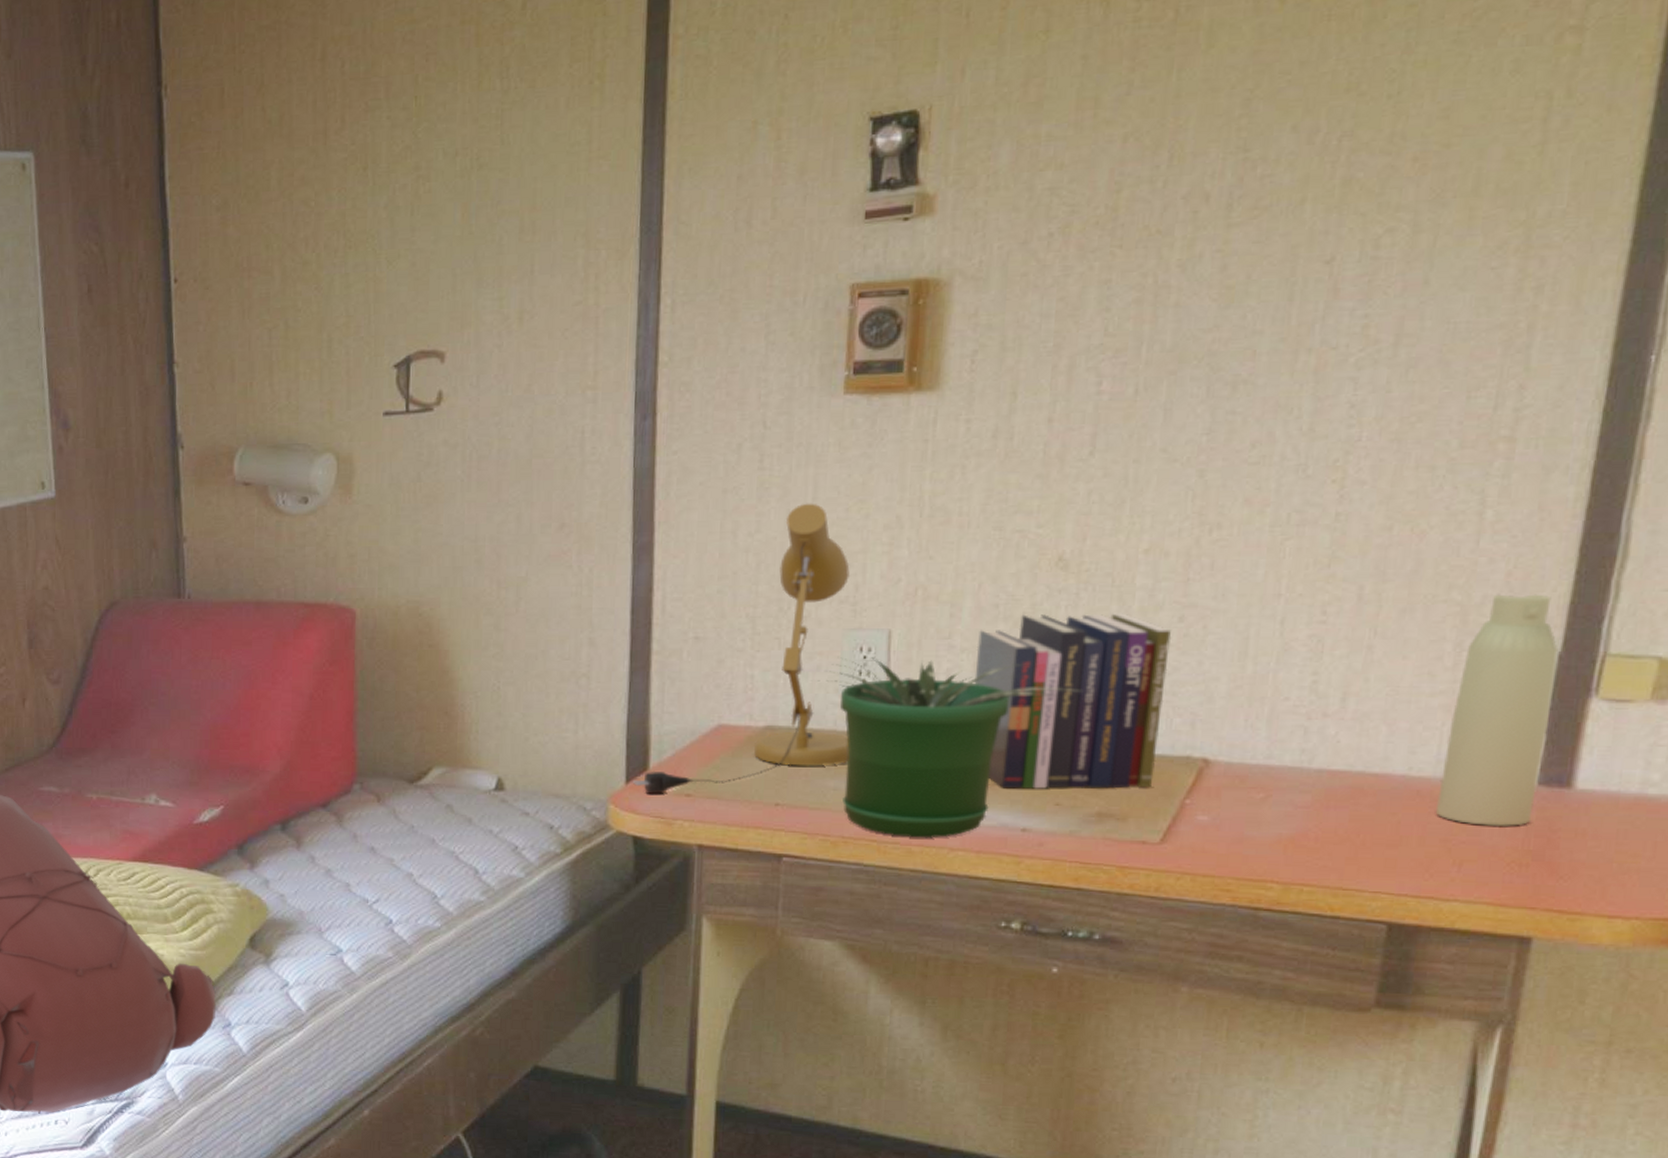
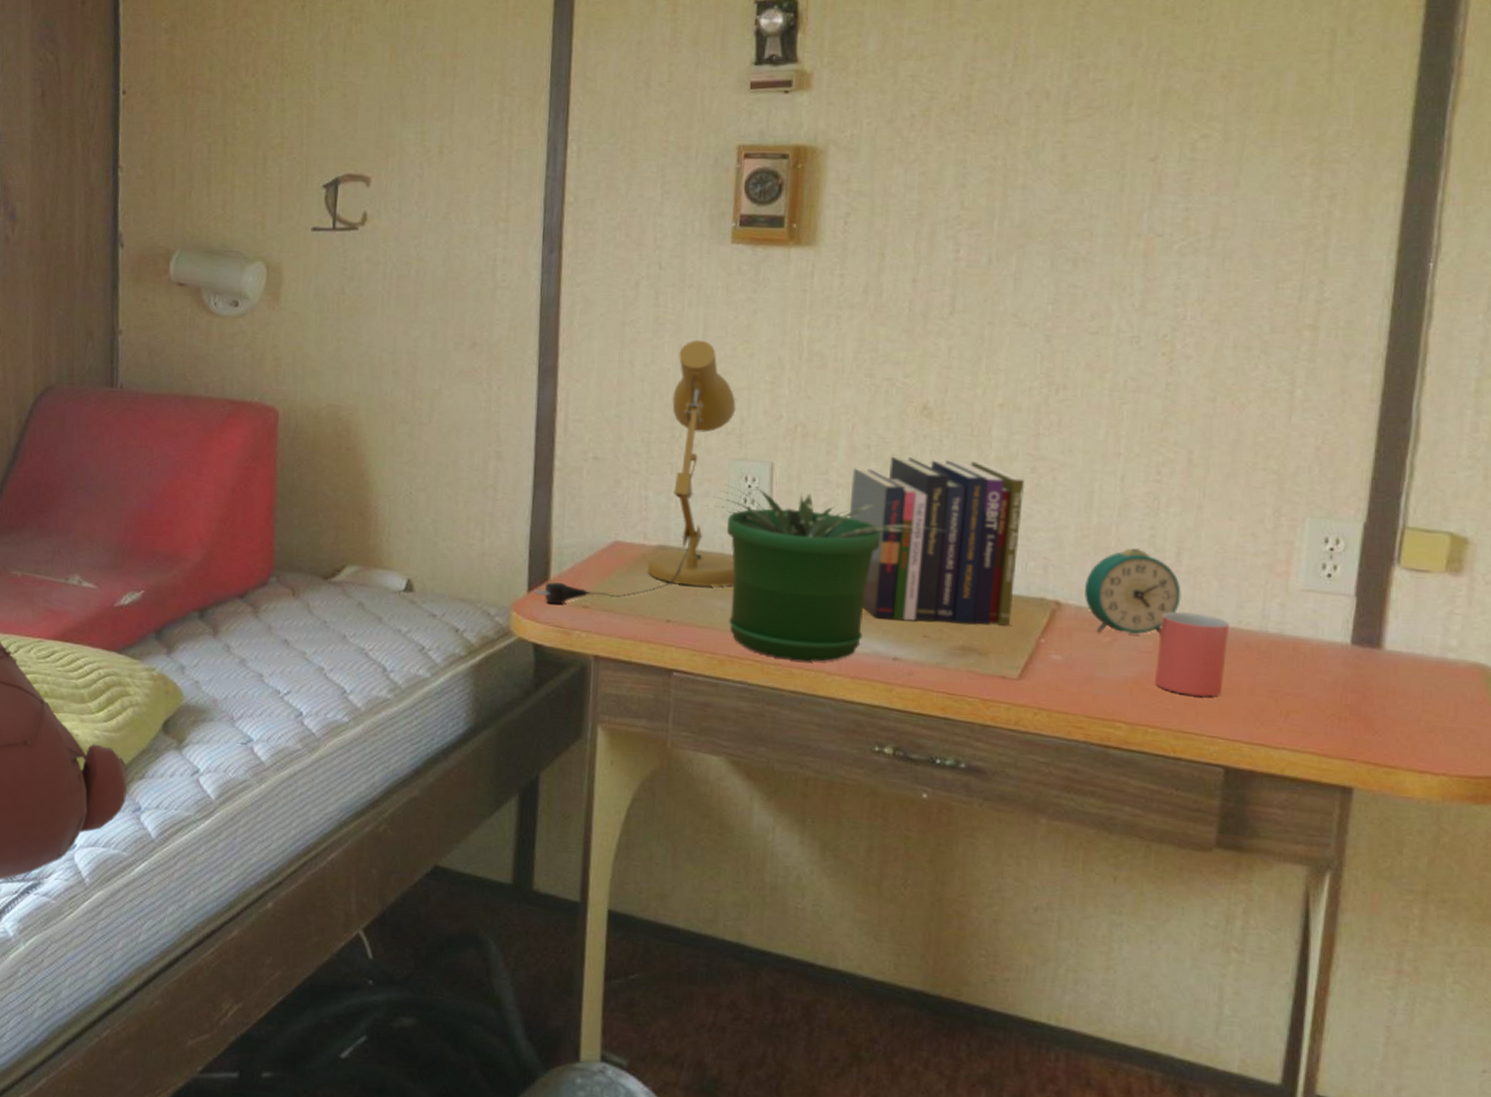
alarm clock: none [1236,697,1346,789] -> present [1085,548,1181,634]
mug: none [1311,761,1399,851] -> present [1154,611,1229,697]
water bottle: present [1435,594,1559,826] -> none [1262,466,1364,682]

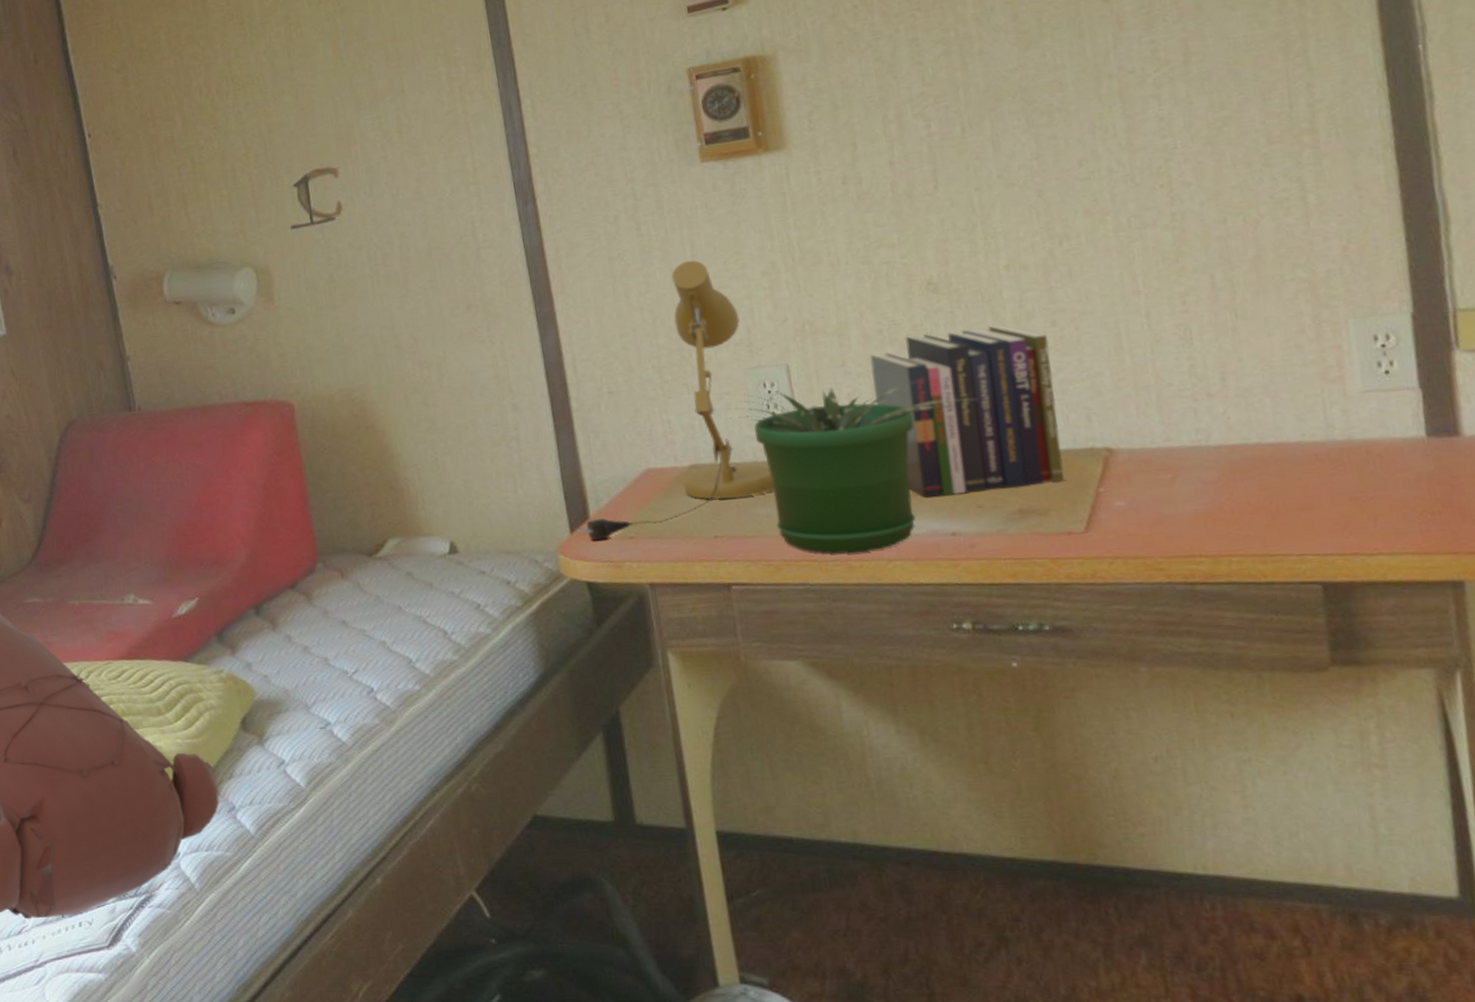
alarm clock: present [1085,548,1181,634] -> none [1132,381,1237,471]
mug: present [1154,611,1229,697] -> none [1220,434,1301,518]

